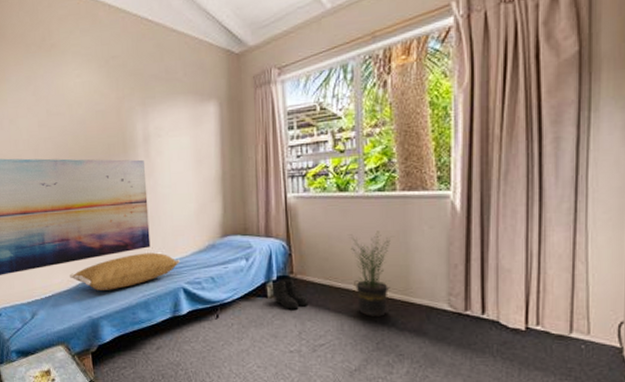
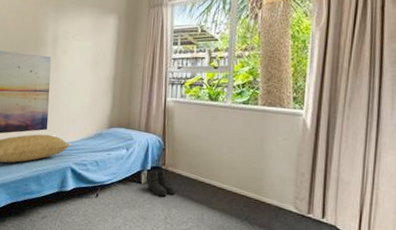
potted plant: present [350,231,392,317] -> none [215,137,251,211]

